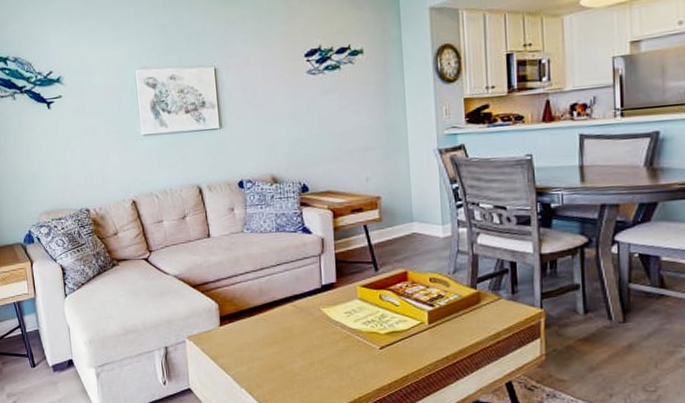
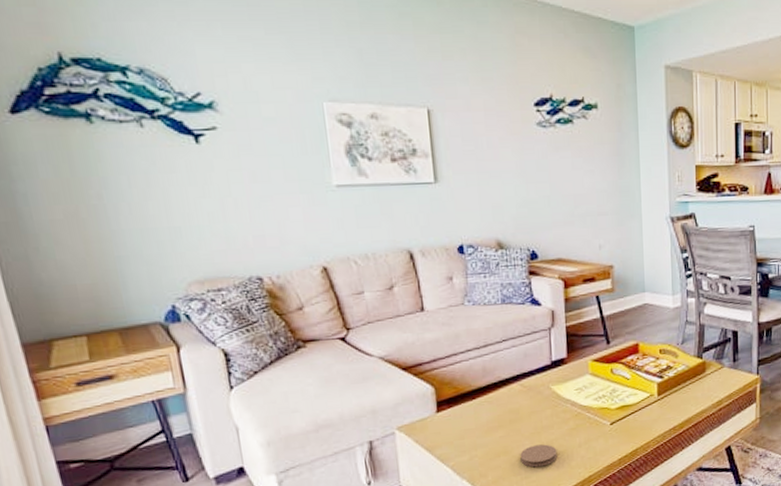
coaster: none [293,362,328,384] -> present [520,444,558,468]

